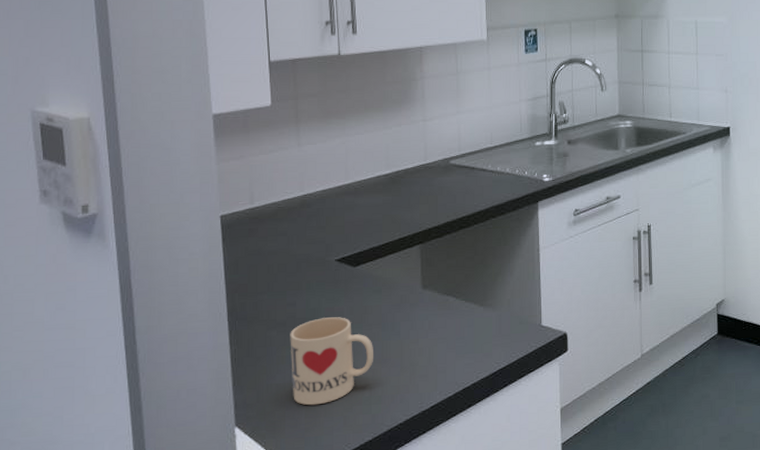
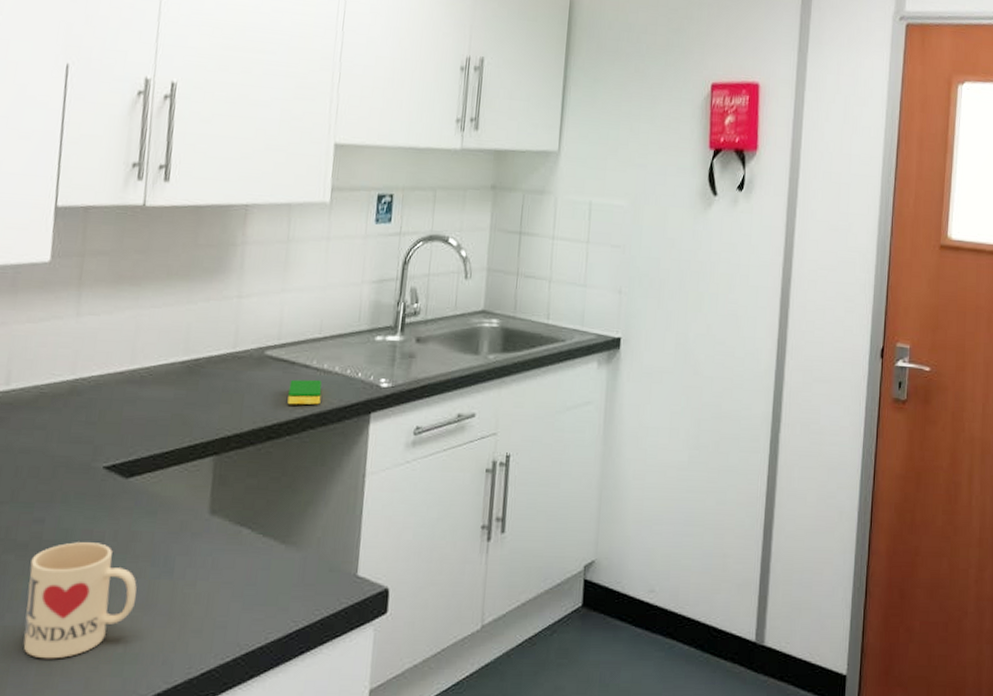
dish sponge: none [472,179,498,201] -> present [287,379,322,405]

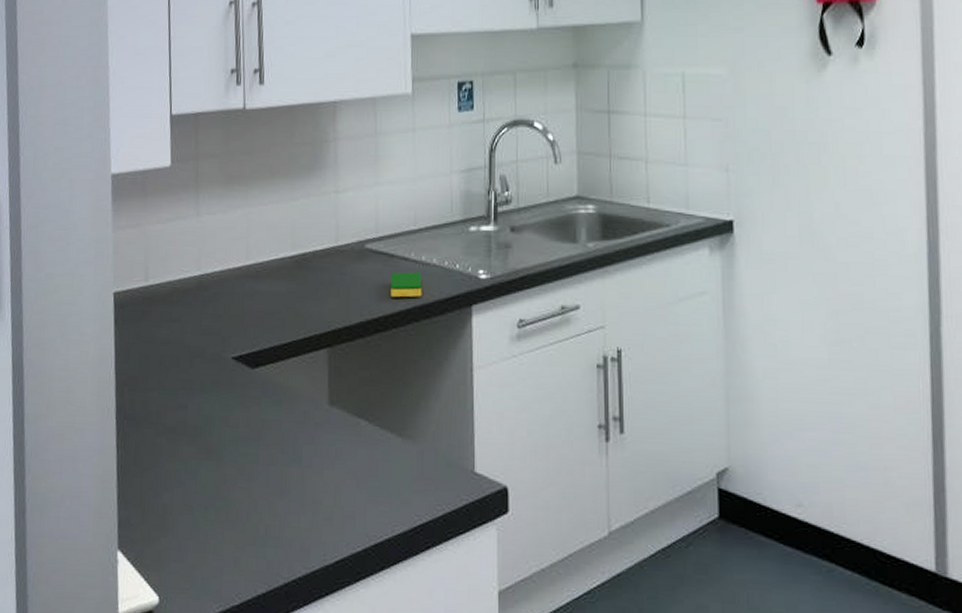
mug: present [23,542,137,659] -> none [179,428,271,538]

